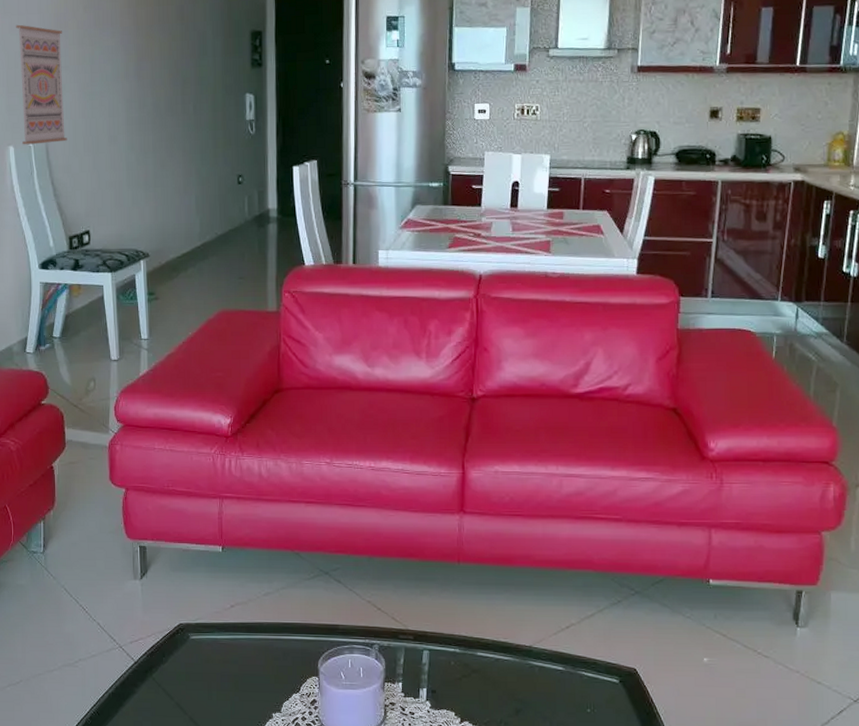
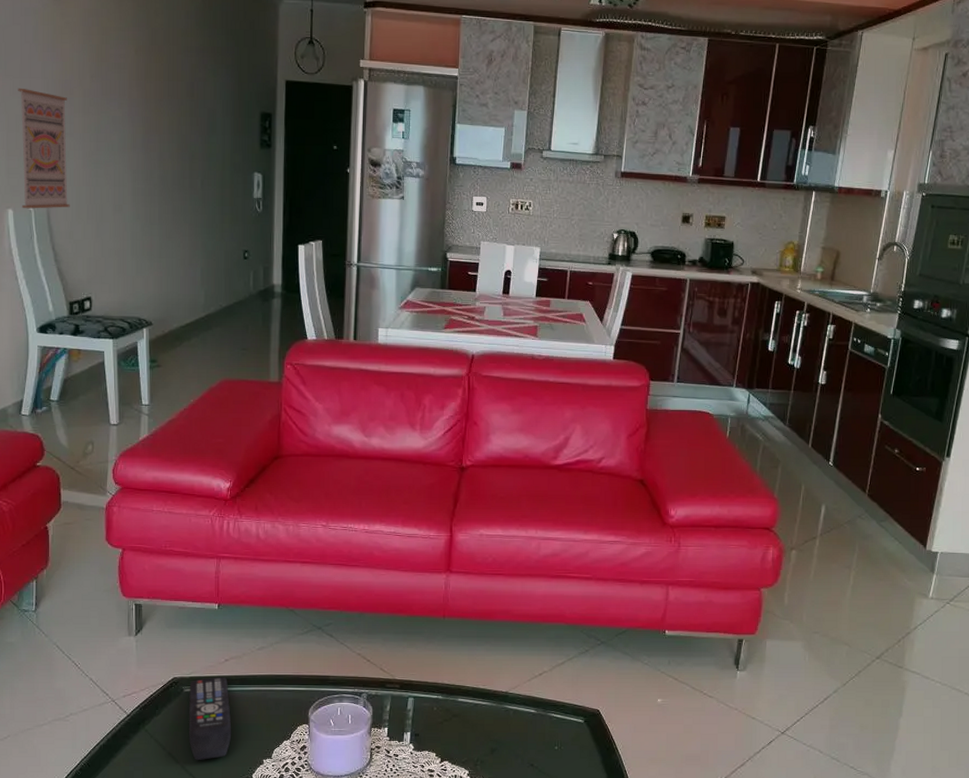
remote control: none [195,623,240,712] -> present [189,676,232,760]

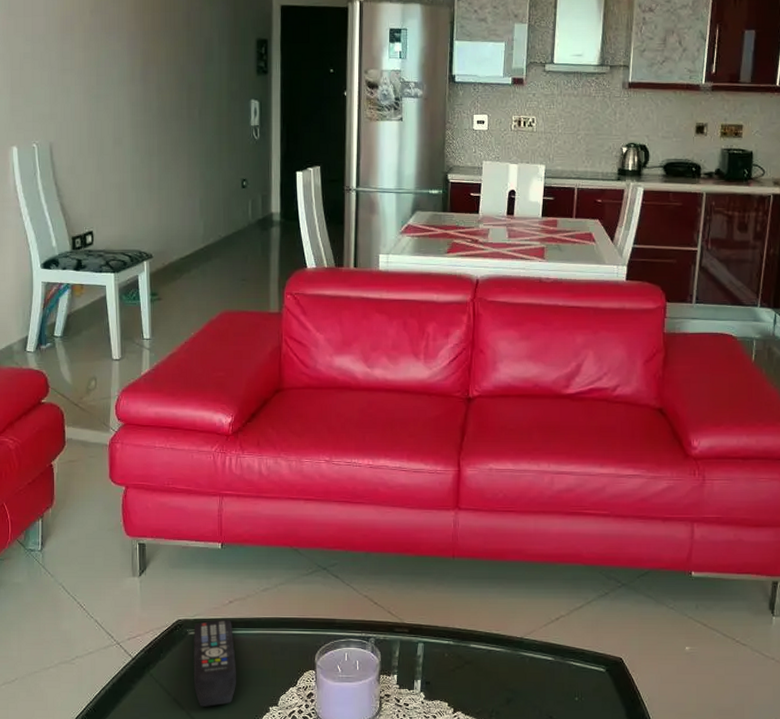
wall art: present [18,88,70,209] -> none [21,26,72,146]

